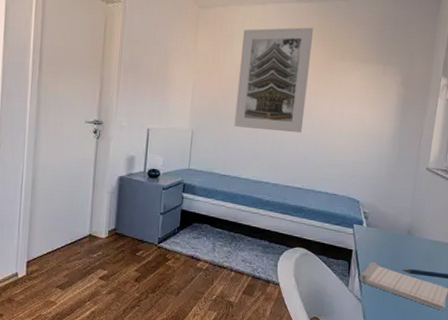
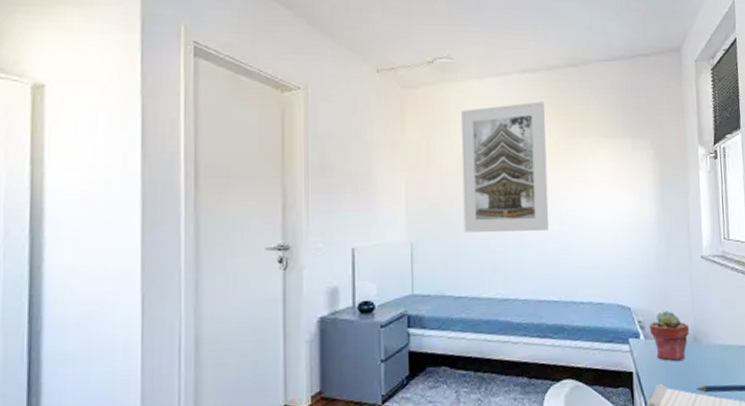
potted succulent: none [372,207,406,247] -> present [649,311,690,361]

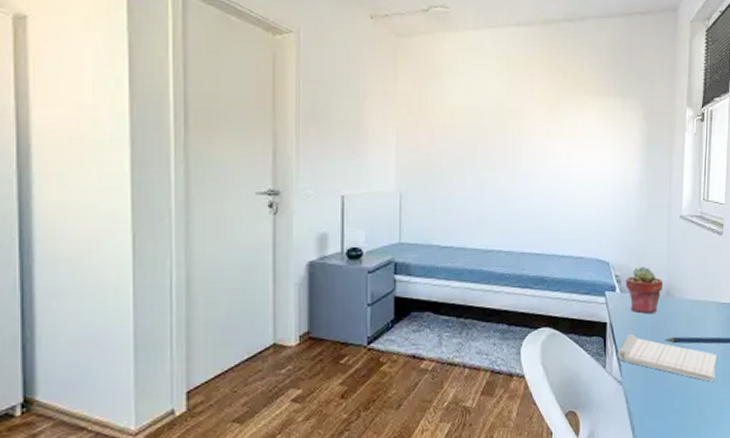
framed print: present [460,101,549,232] -> none [452,56,539,187]

